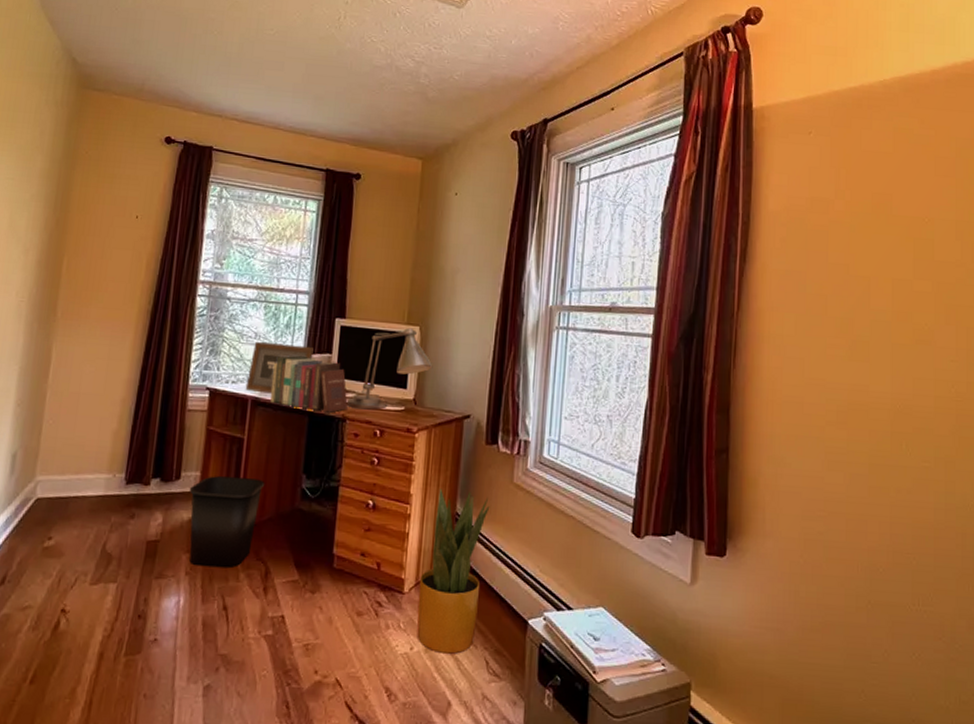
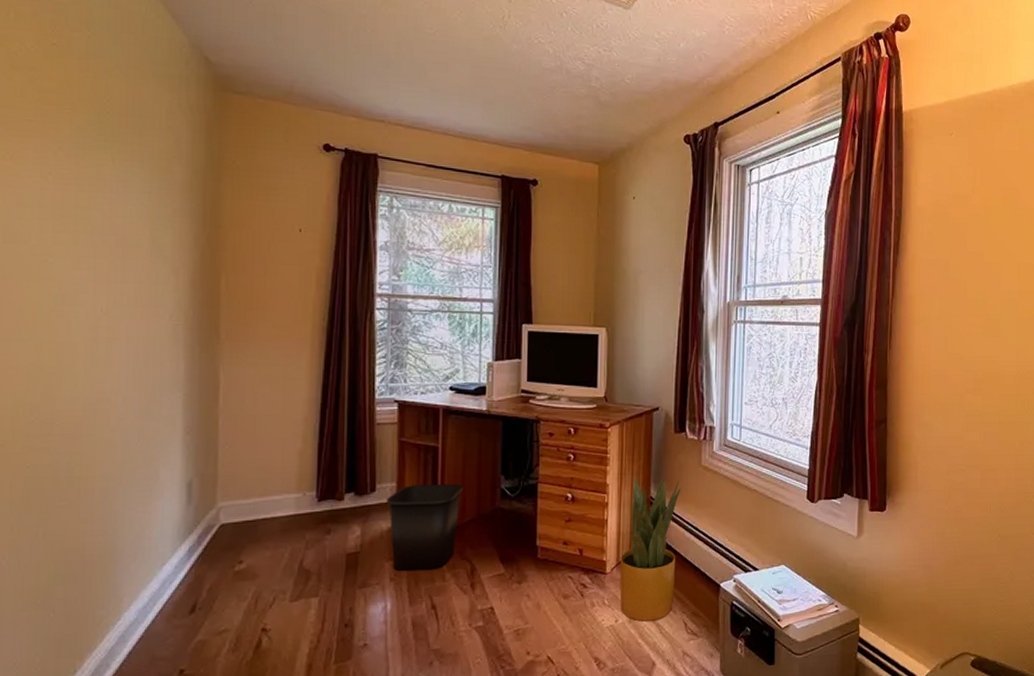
picture frame: present [245,342,314,393] -> none [435,352,502,400]
books: present [271,355,348,413] -> none [462,362,541,415]
desk lamp: present [346,327,433,410] -> none [539,329,621,410]

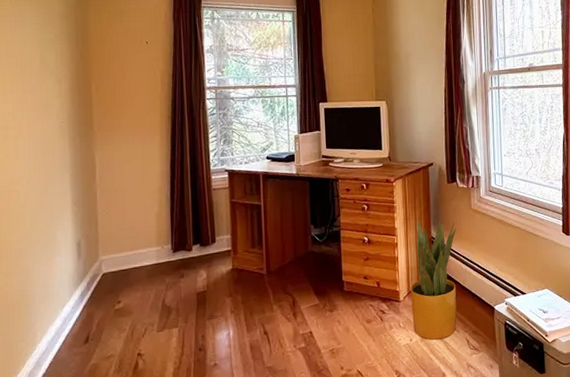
waste bin: present [385,484,464,572] -> none [223,234,283,306]

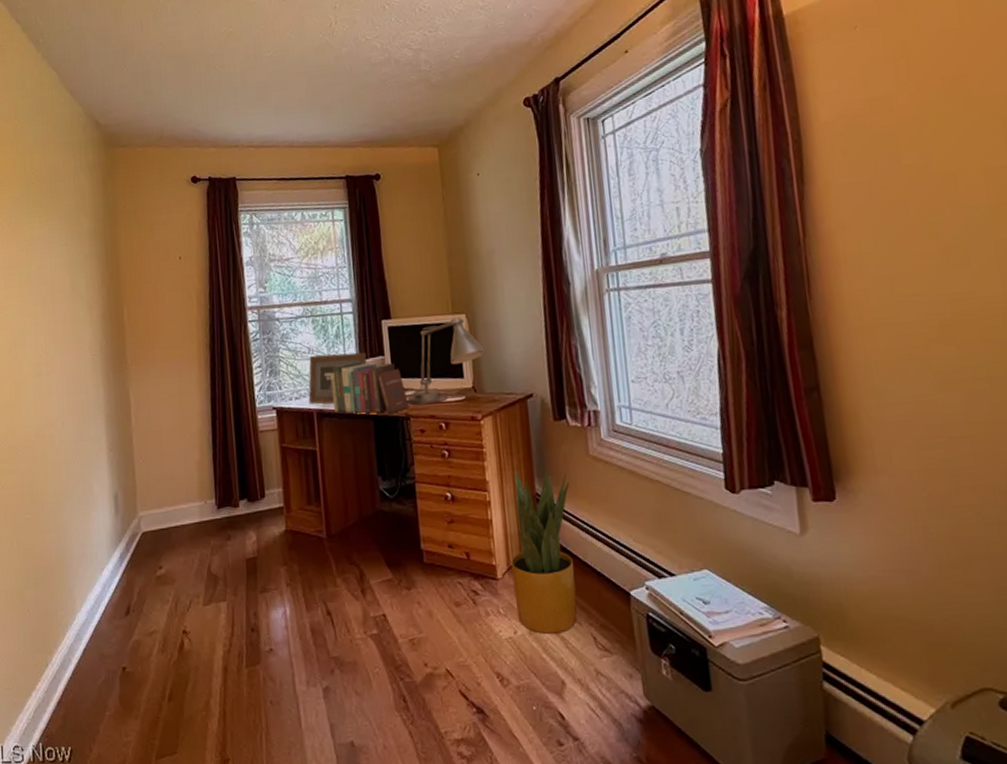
picture frame: none [256,127,306,168] -> present [308,352,367,404]
books: none [275,135,338,176] -> present [330,361,409,414]
desk lamp: none [337,102,400,170] -> present [407,316,486,406]

